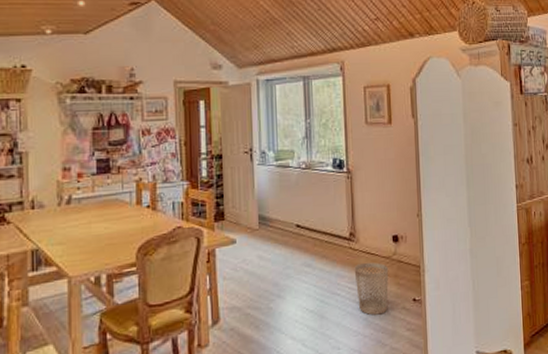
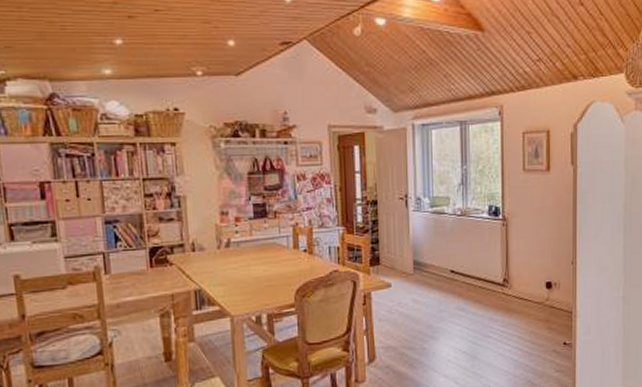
wastebasket: present [354,262,389,315] -> none [506,307,541,357]

